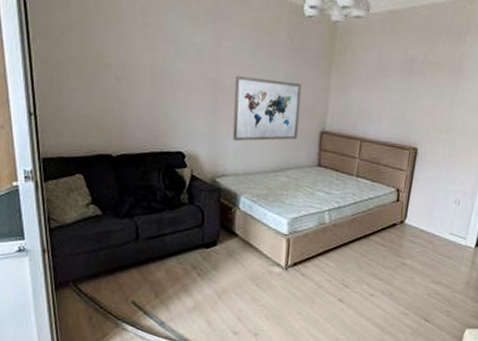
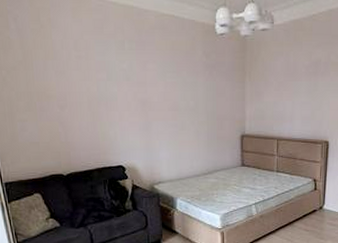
wall art: present [232,75,302,141] -> none [161,94,222,151]

